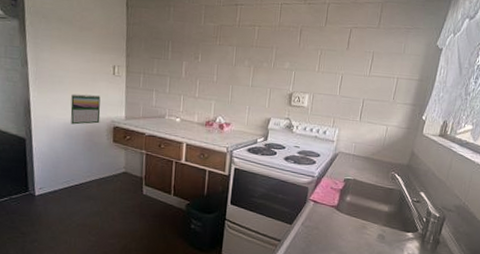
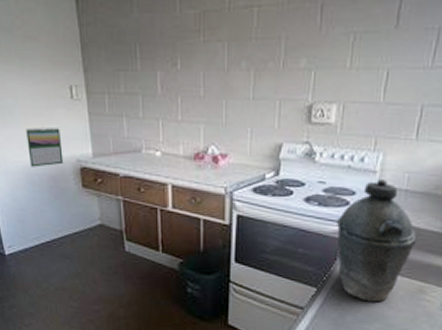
kettle: none [306,146,361,236] -> present [337,178,417,303]

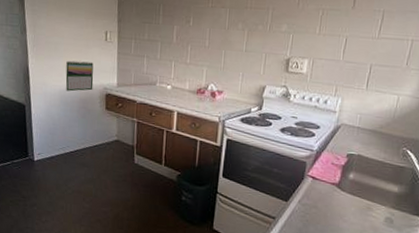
kettle: present [337,178,417,303] -> none [303,117,366,216]

